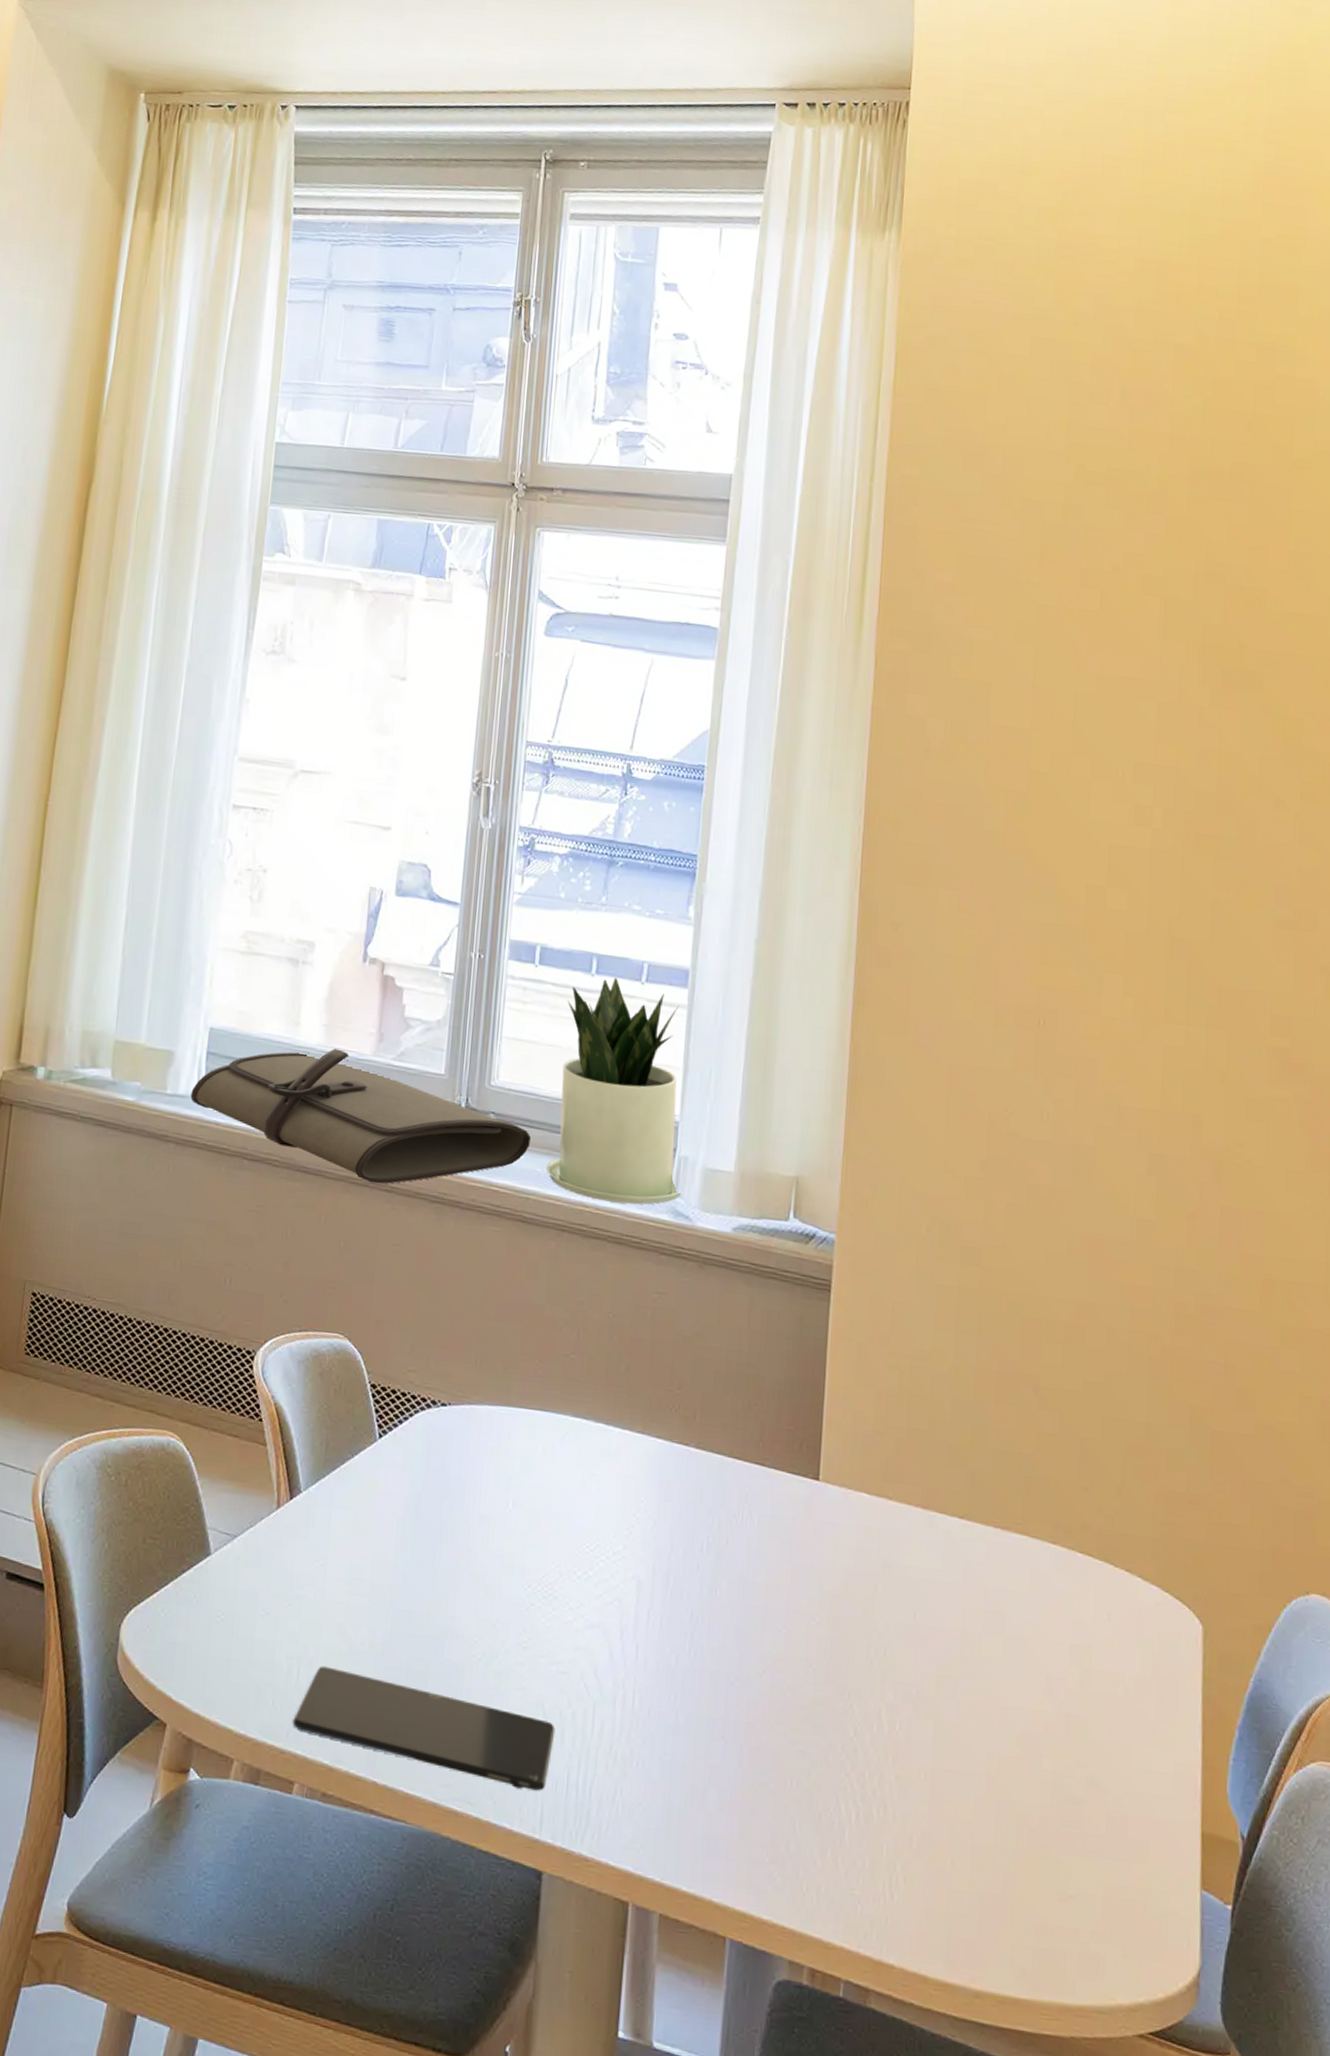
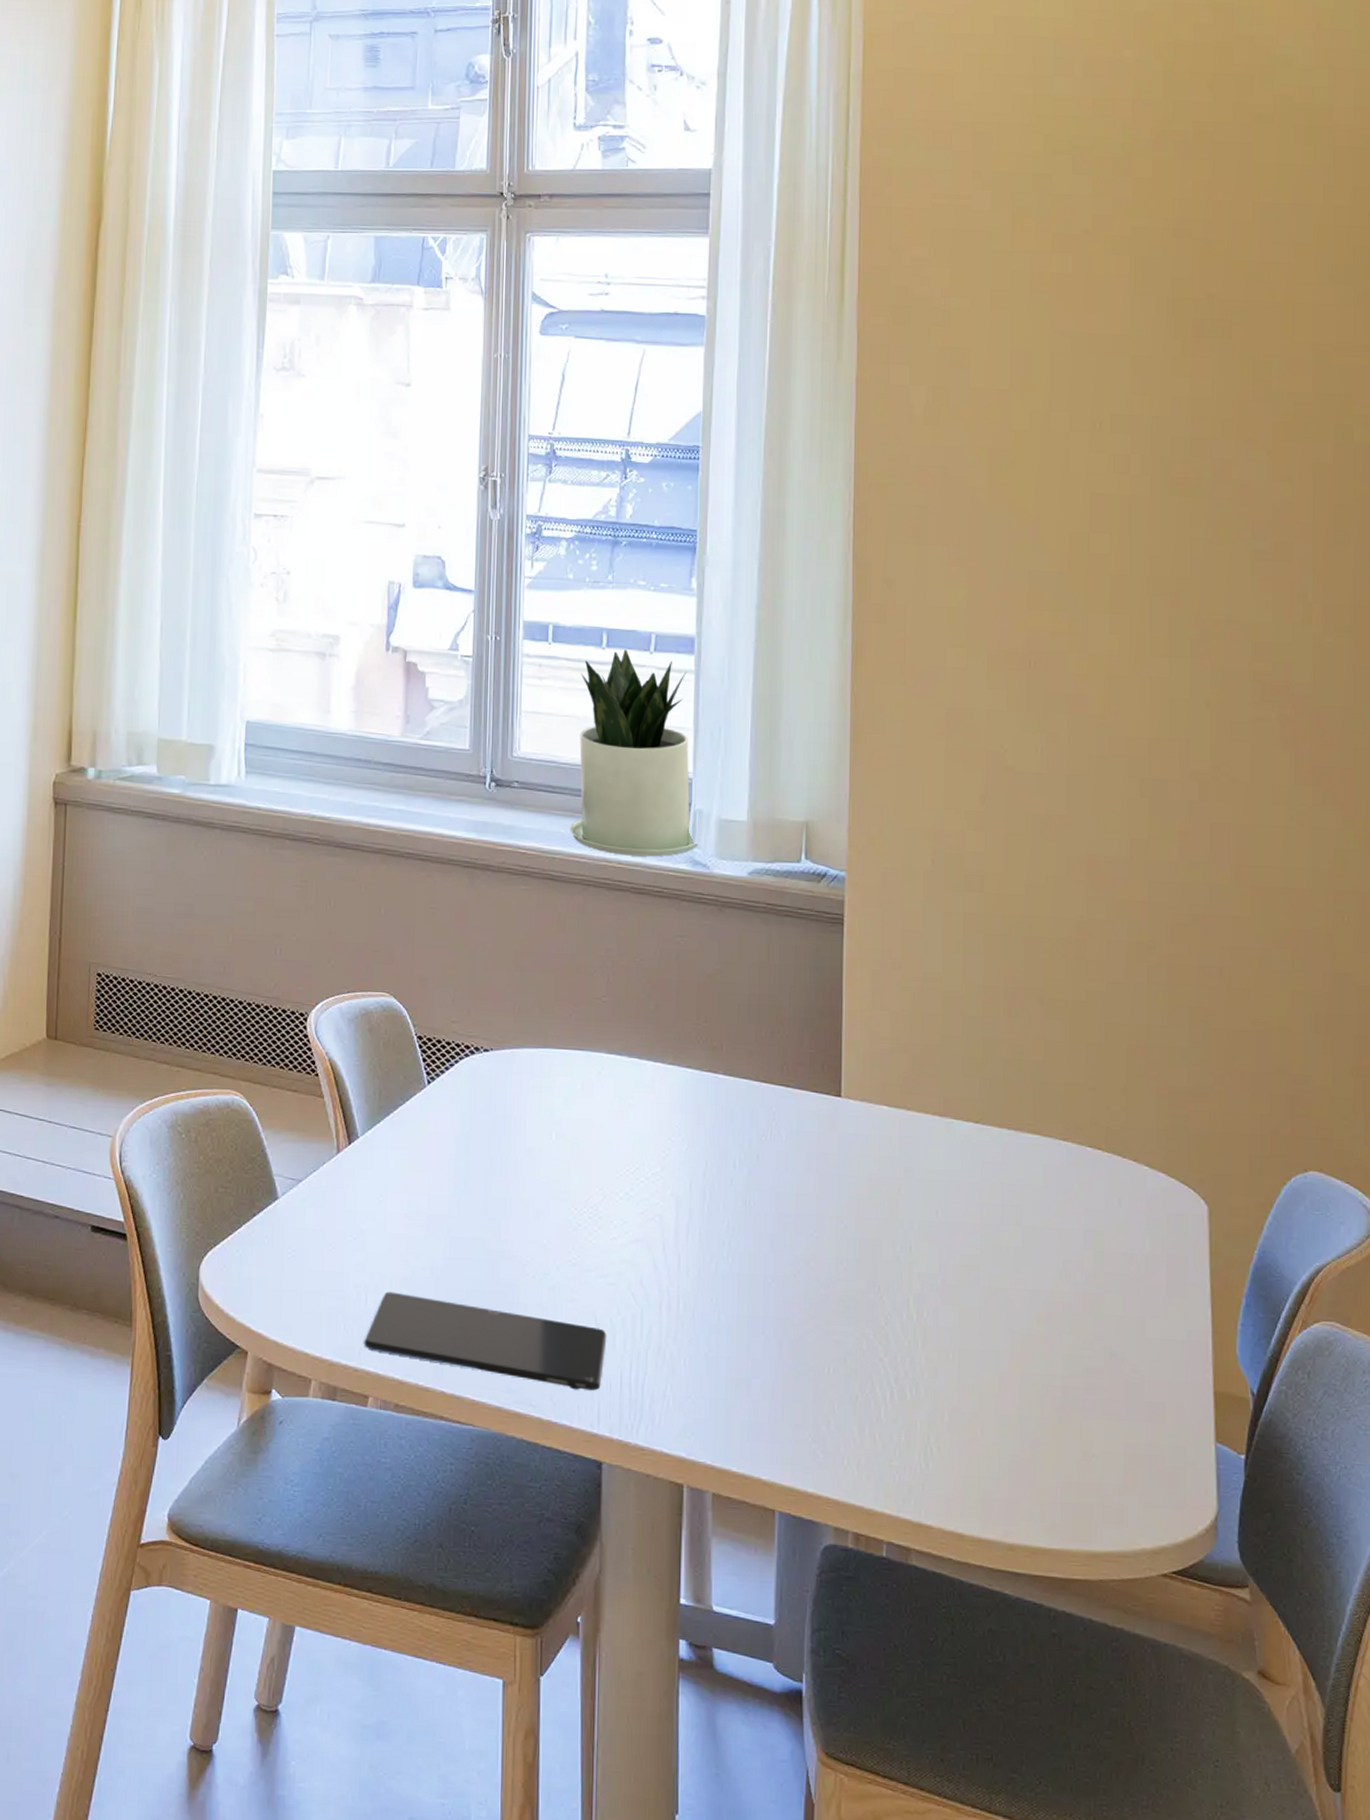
tool roll: present [190,1048,532,1184] -> none [232,732,554,854]

